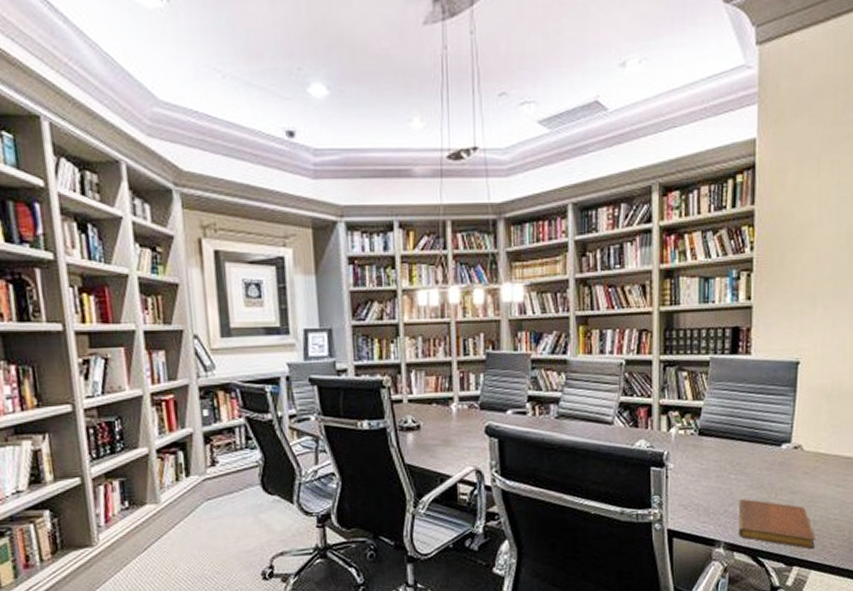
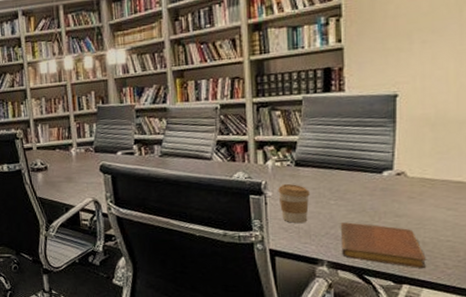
coffee cup: none [680,454,711,500] -> present [278,183,310,223]

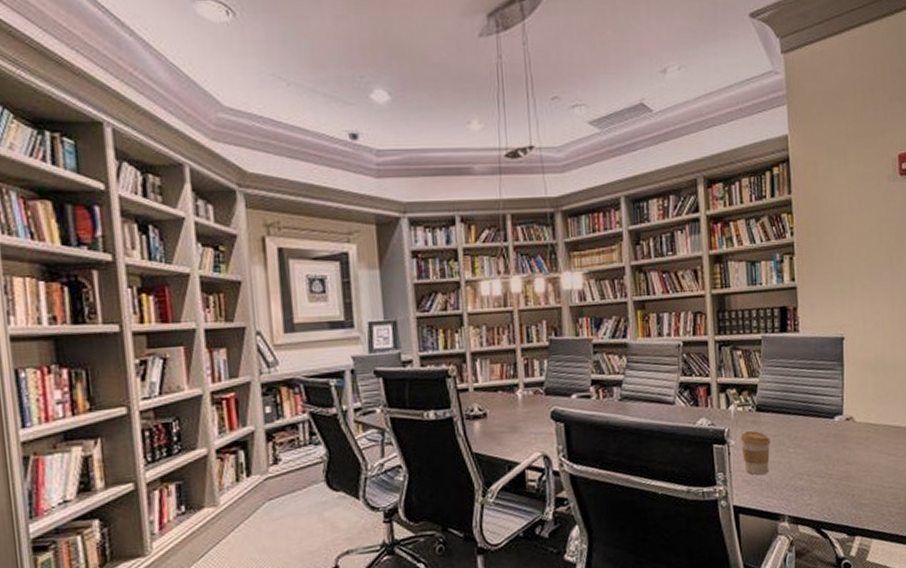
notebook: present [340,222,426,269] -> none [799,472,874,519]

